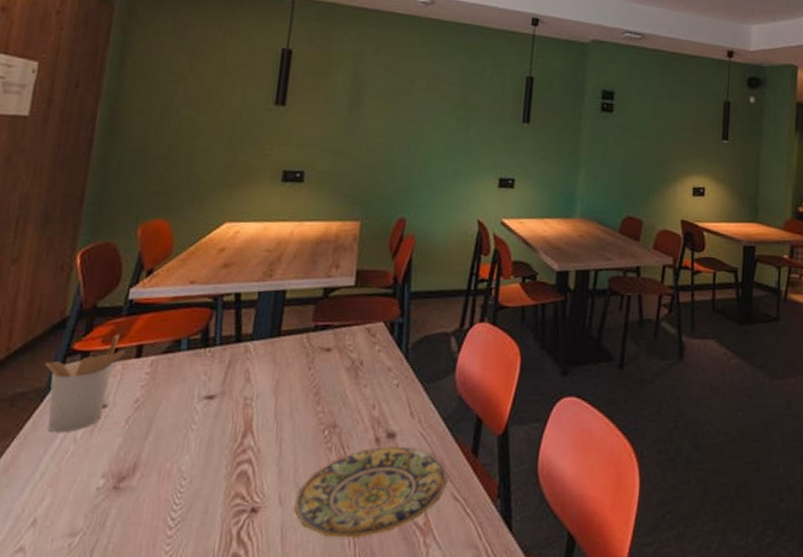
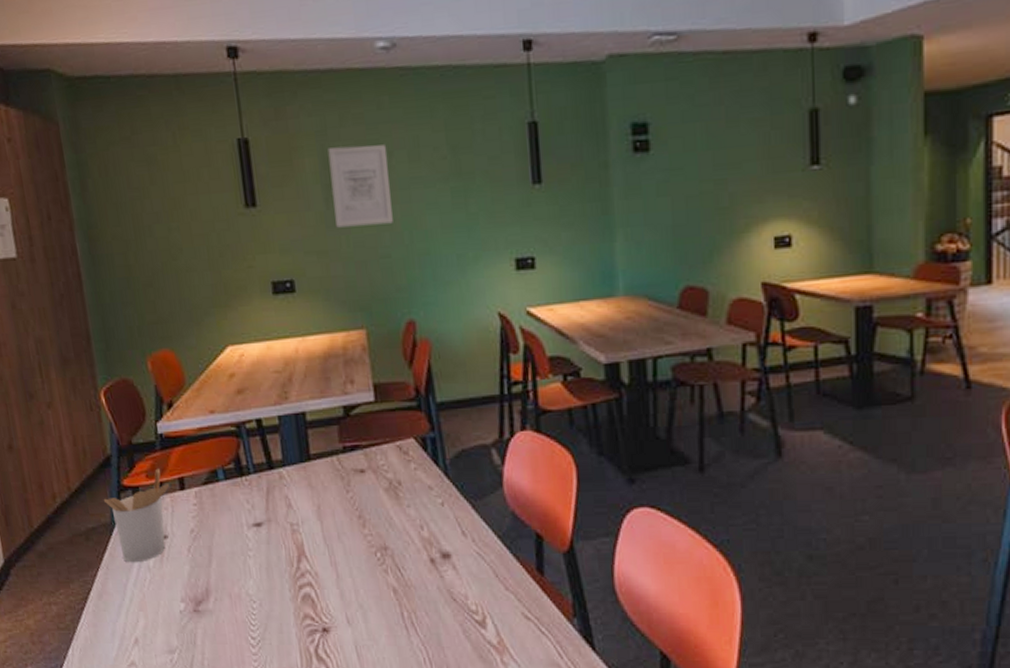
plate: present [294,446,448,538] -> none [362,566,516,656]
wall art: none [354,69,411,137] -> present [327,145,393,228]

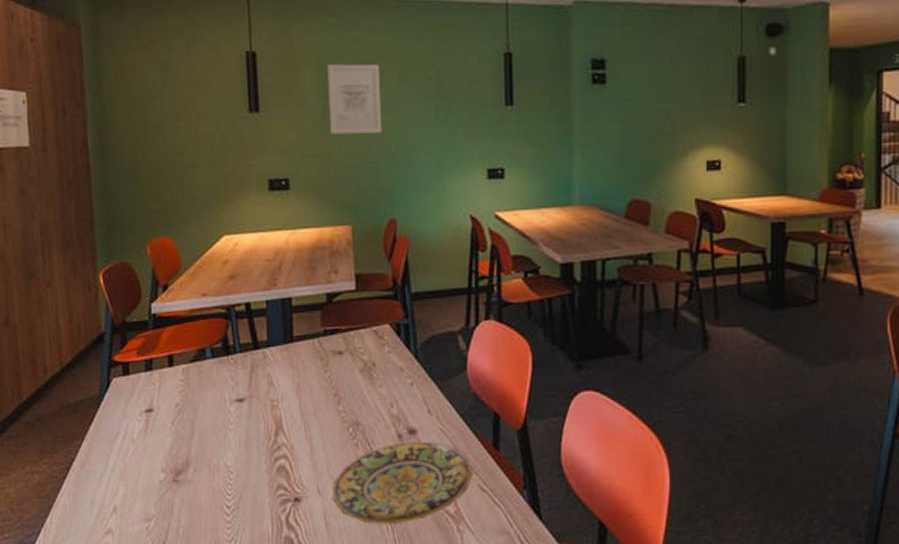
utensil holder: present [103,468,170,563] -> none [93,346,159,434]
plate: none [362,566,516,656] -> present [332,441,473,525]

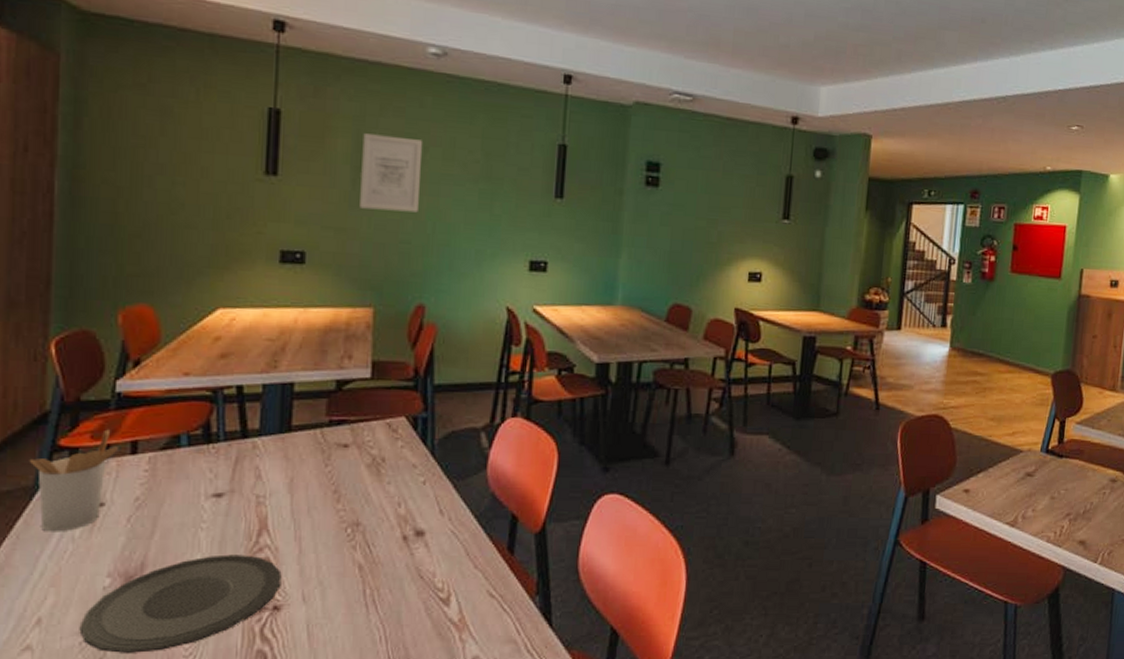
utensil holder: none [93,346,159,434] -> present [29,429,119,532]
plate: none [145,452,299,537] -> present [79,554,282,653]
plate: present [332,441,473,525] -> none [319,544,483,634]

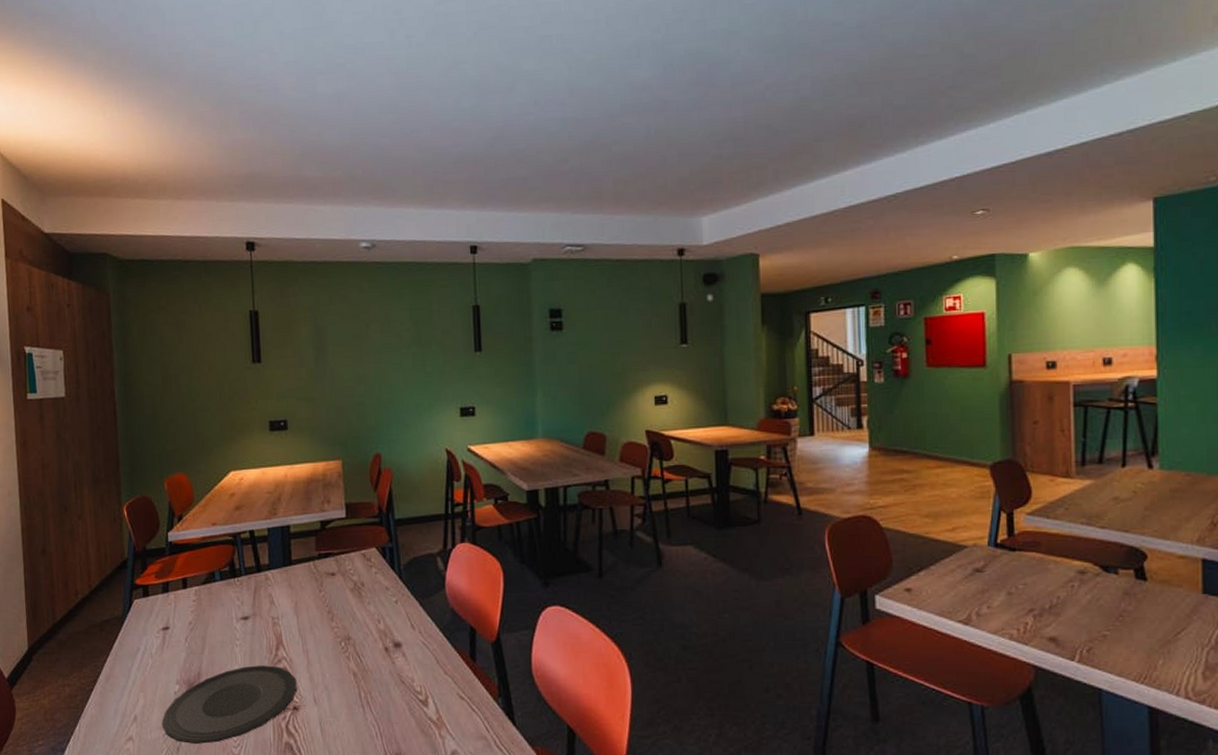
utensil holder: present [29,429,119,532] -> none [118,570,175,650]
wall art: present [360,133,423,213] -> none [319,318,367,381]

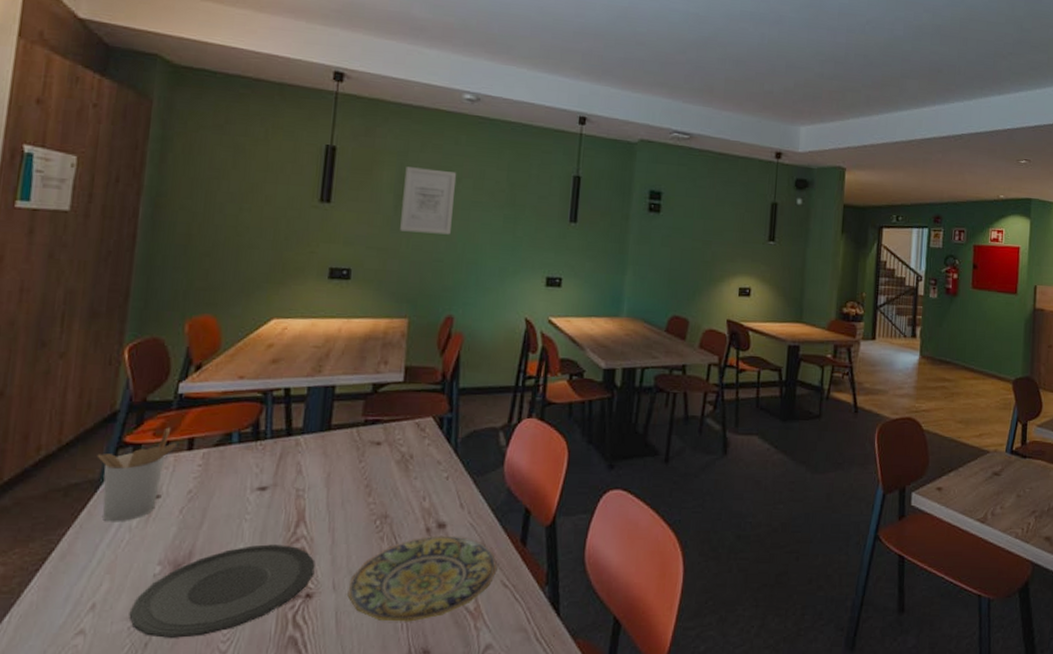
utensil holder: none [118,570,175,650] -> present [97,427,178,522]
wall art: none [319,318,367,381] -> present [400,167,457,235]
plate: none [327,654,453,731] -> present [347,535,498,622]

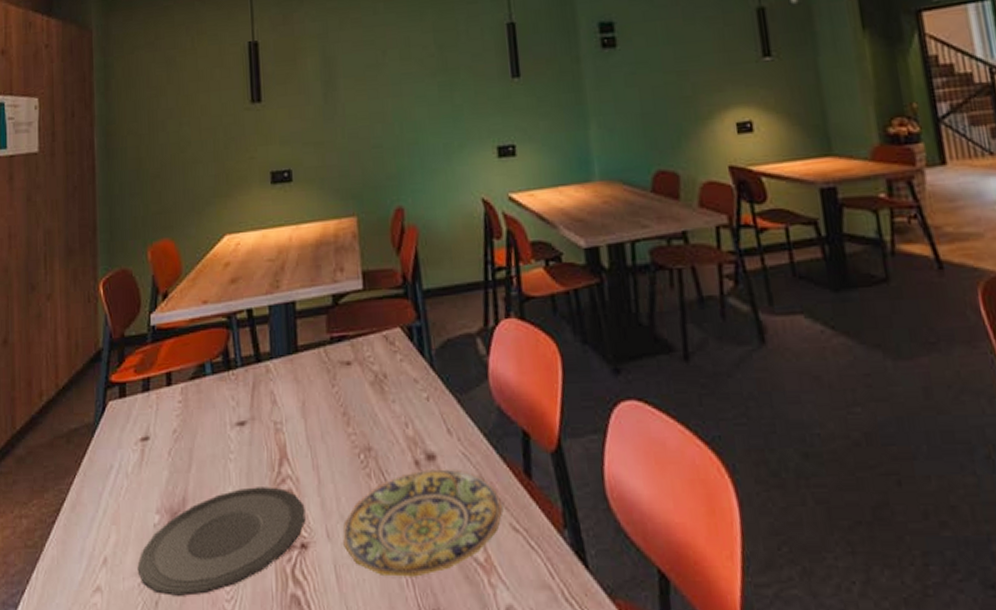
utensil holder: present [97,427,178,522] -> none [89,362,157,468]
wall art: present [400,167,457,235] -> none [328,45,385,120]

